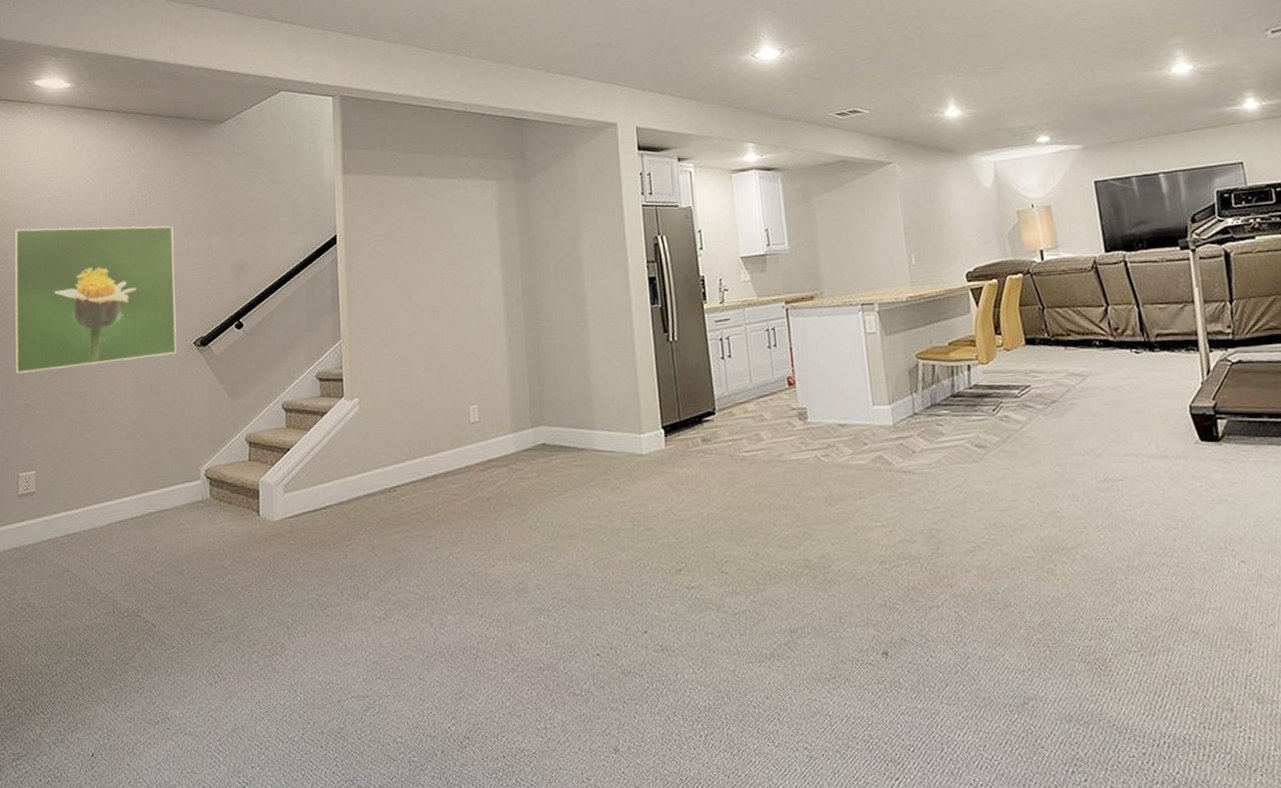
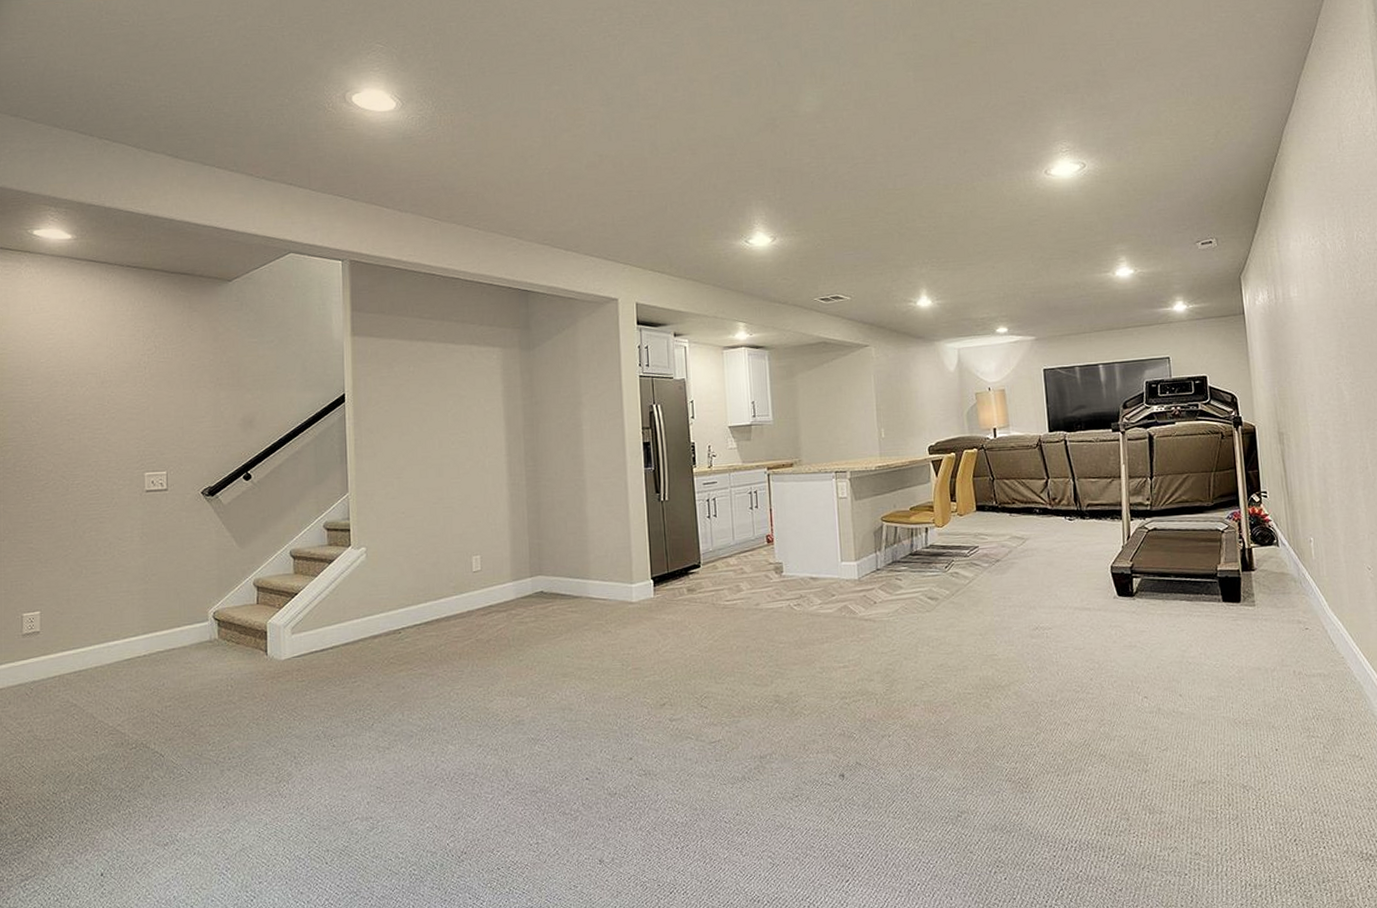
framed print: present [13,225,176,374] -> none [14,377,184,518]

